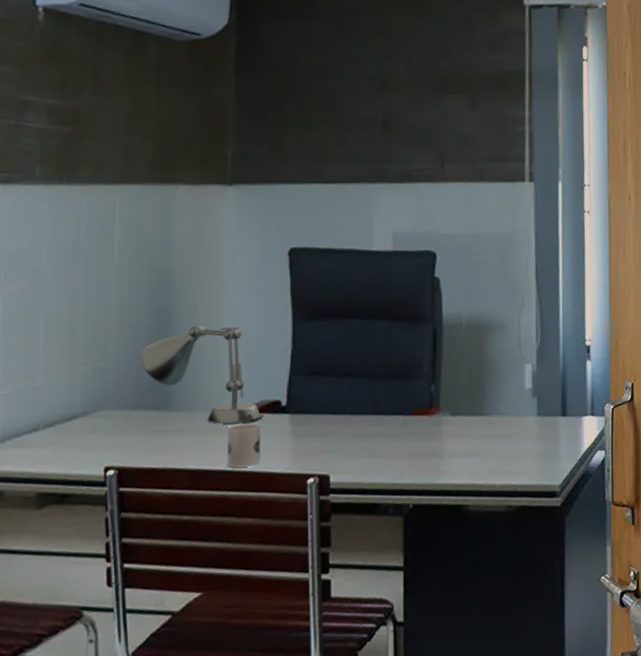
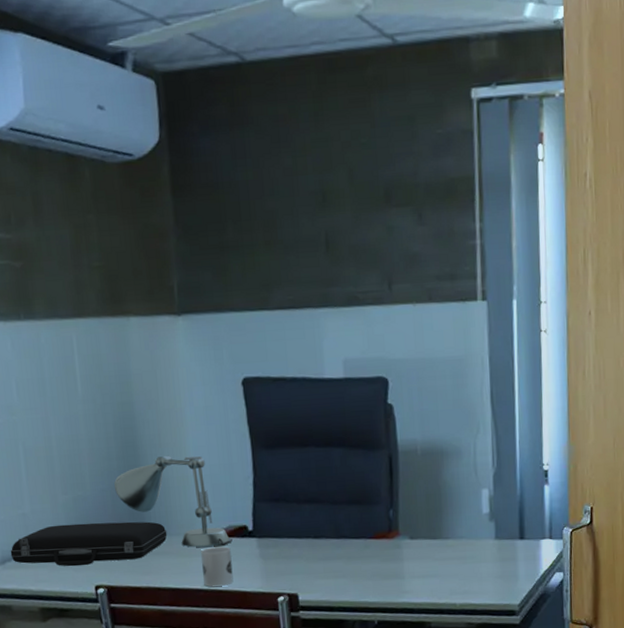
briefcase: none [12,395,193,446] -> present [10,521,167,567]

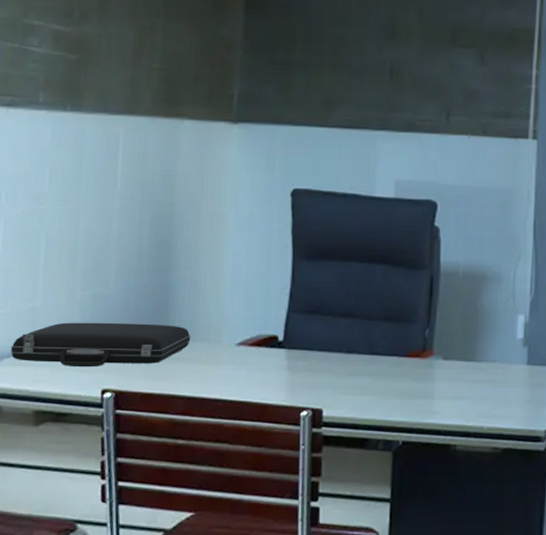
desk lamp: present [114,455,233,547] -> none [141,258,260,355]
mug: present [200,546,234,588] -> none [223,356,257,398]

